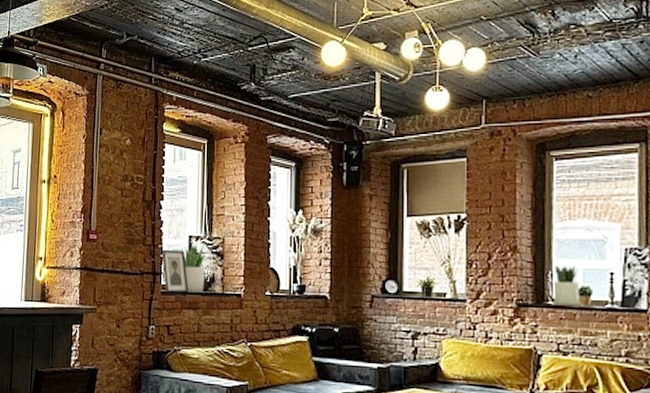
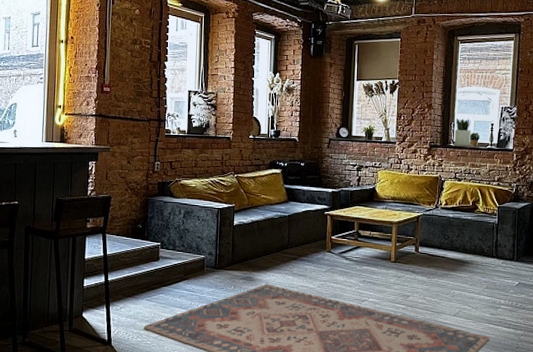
picture frame: present [161,249,189,293] -> none [165,101,188,136]
planter: present [181,243,206,293] -> none [182,96,202,136]

